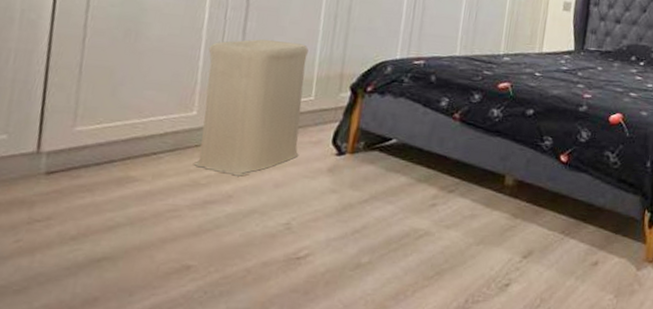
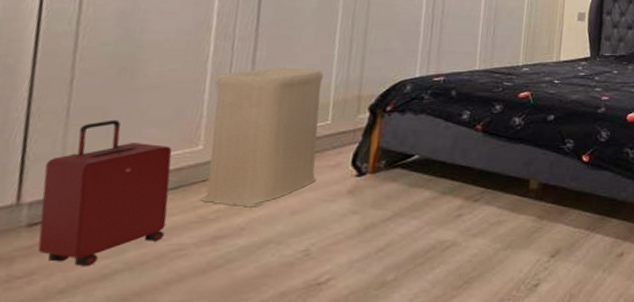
suitcase: none [54,79,170,217] -> present [37,119,172,266]

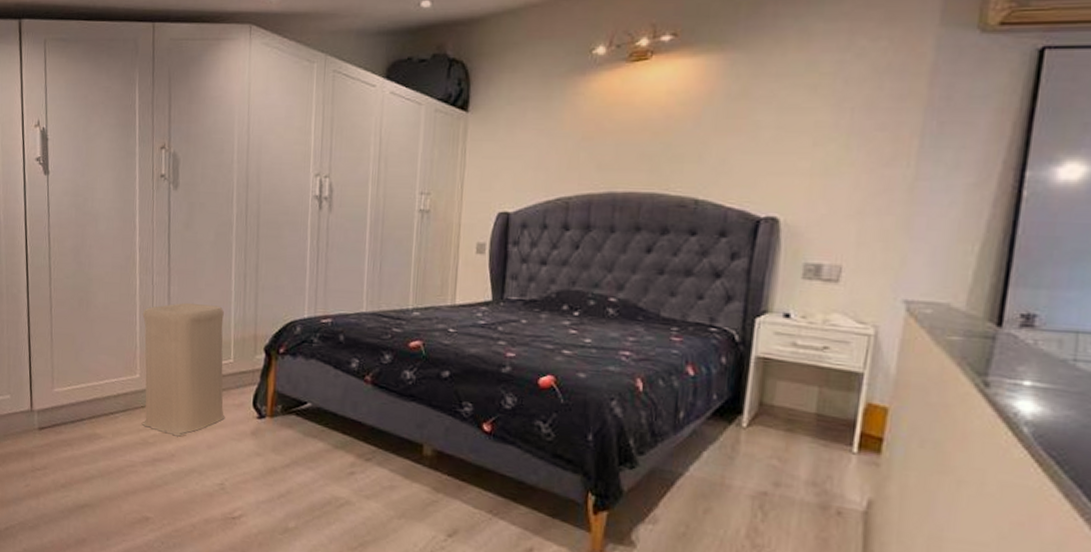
suitcase: present [37,119,172,266] -> none [43,345,121,468]

